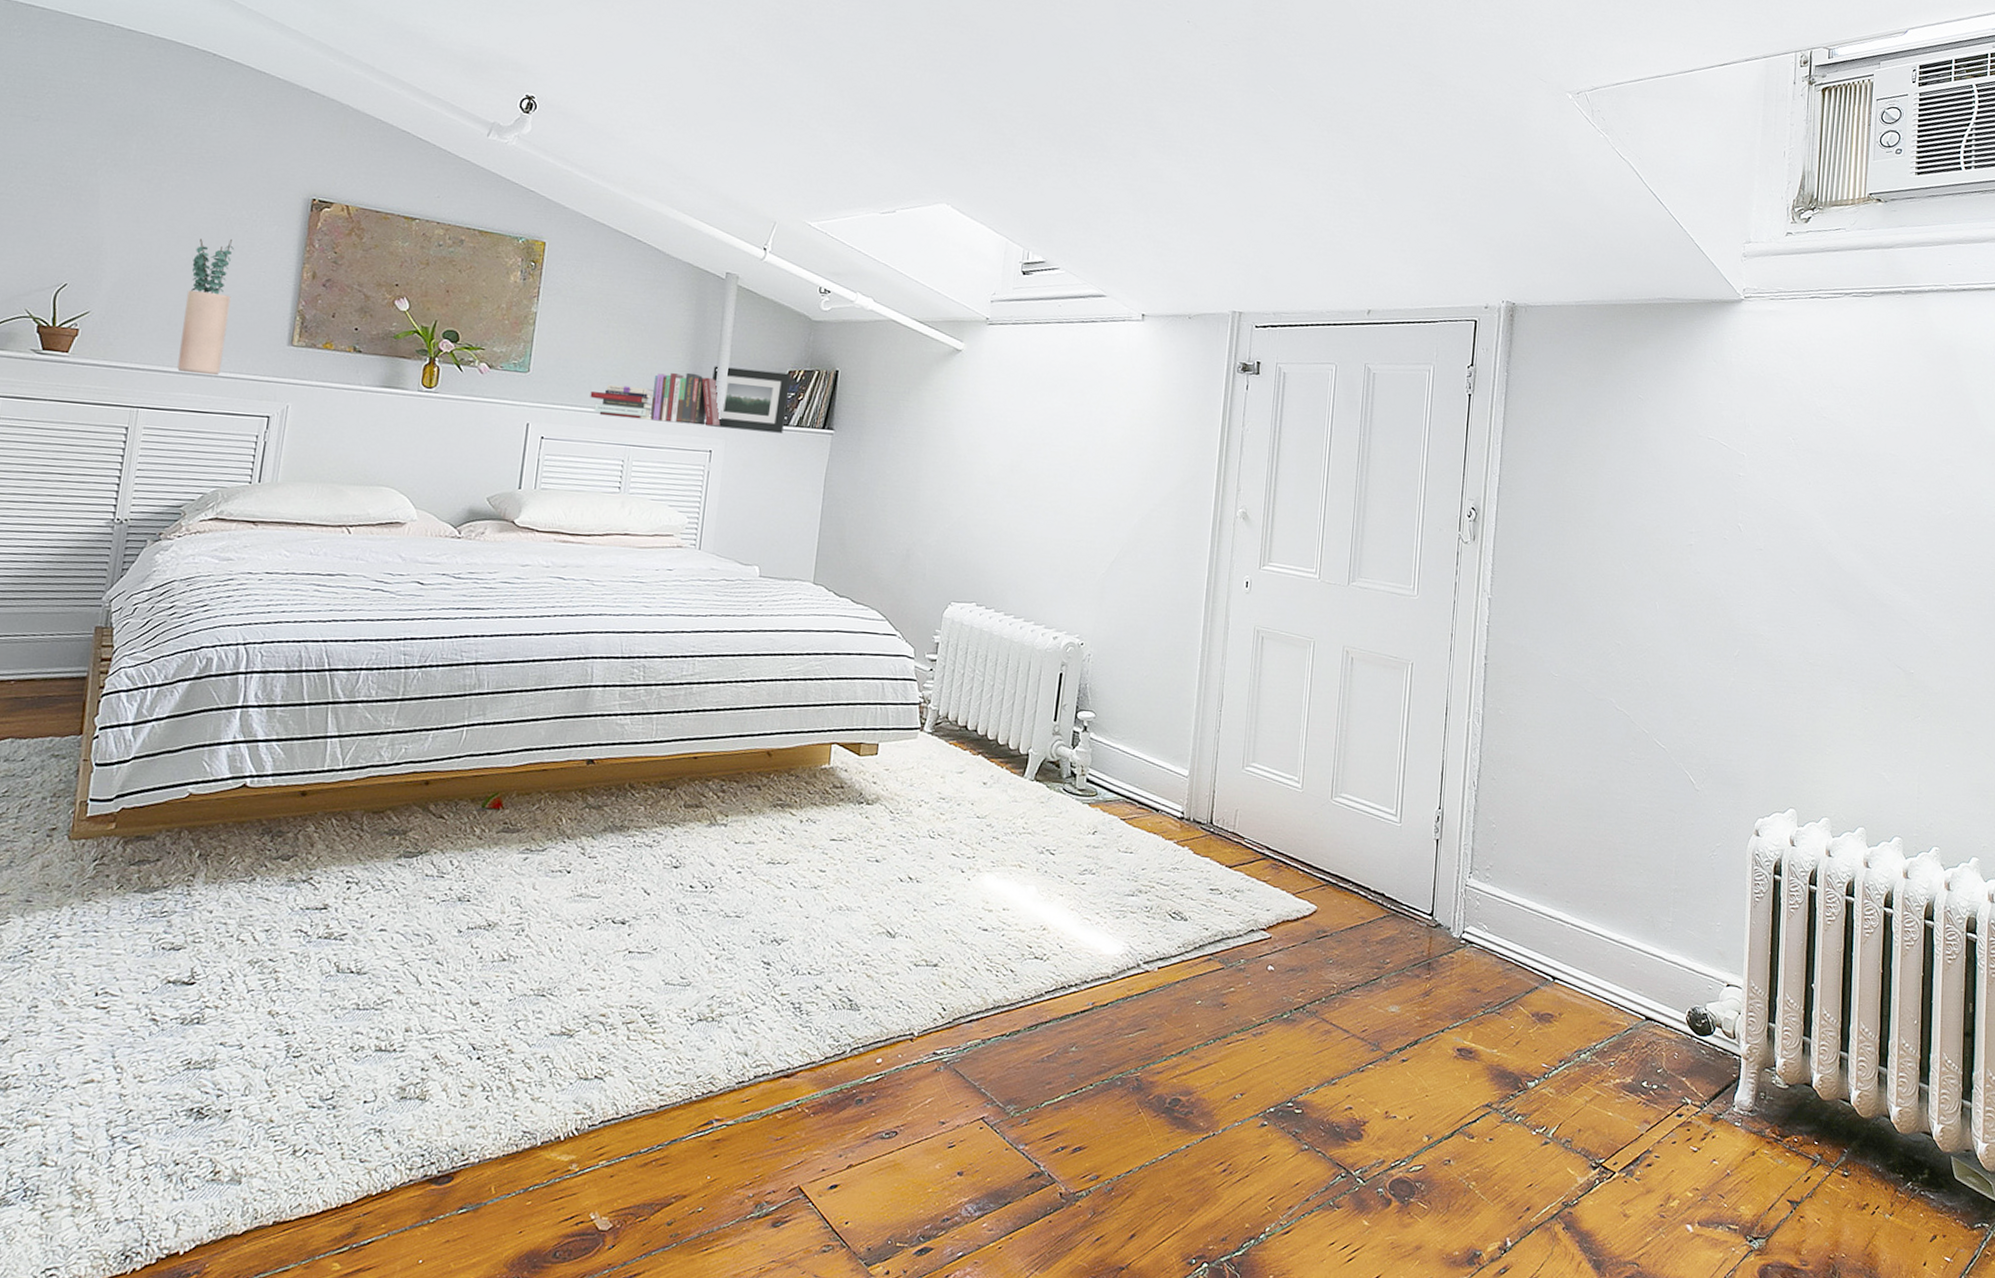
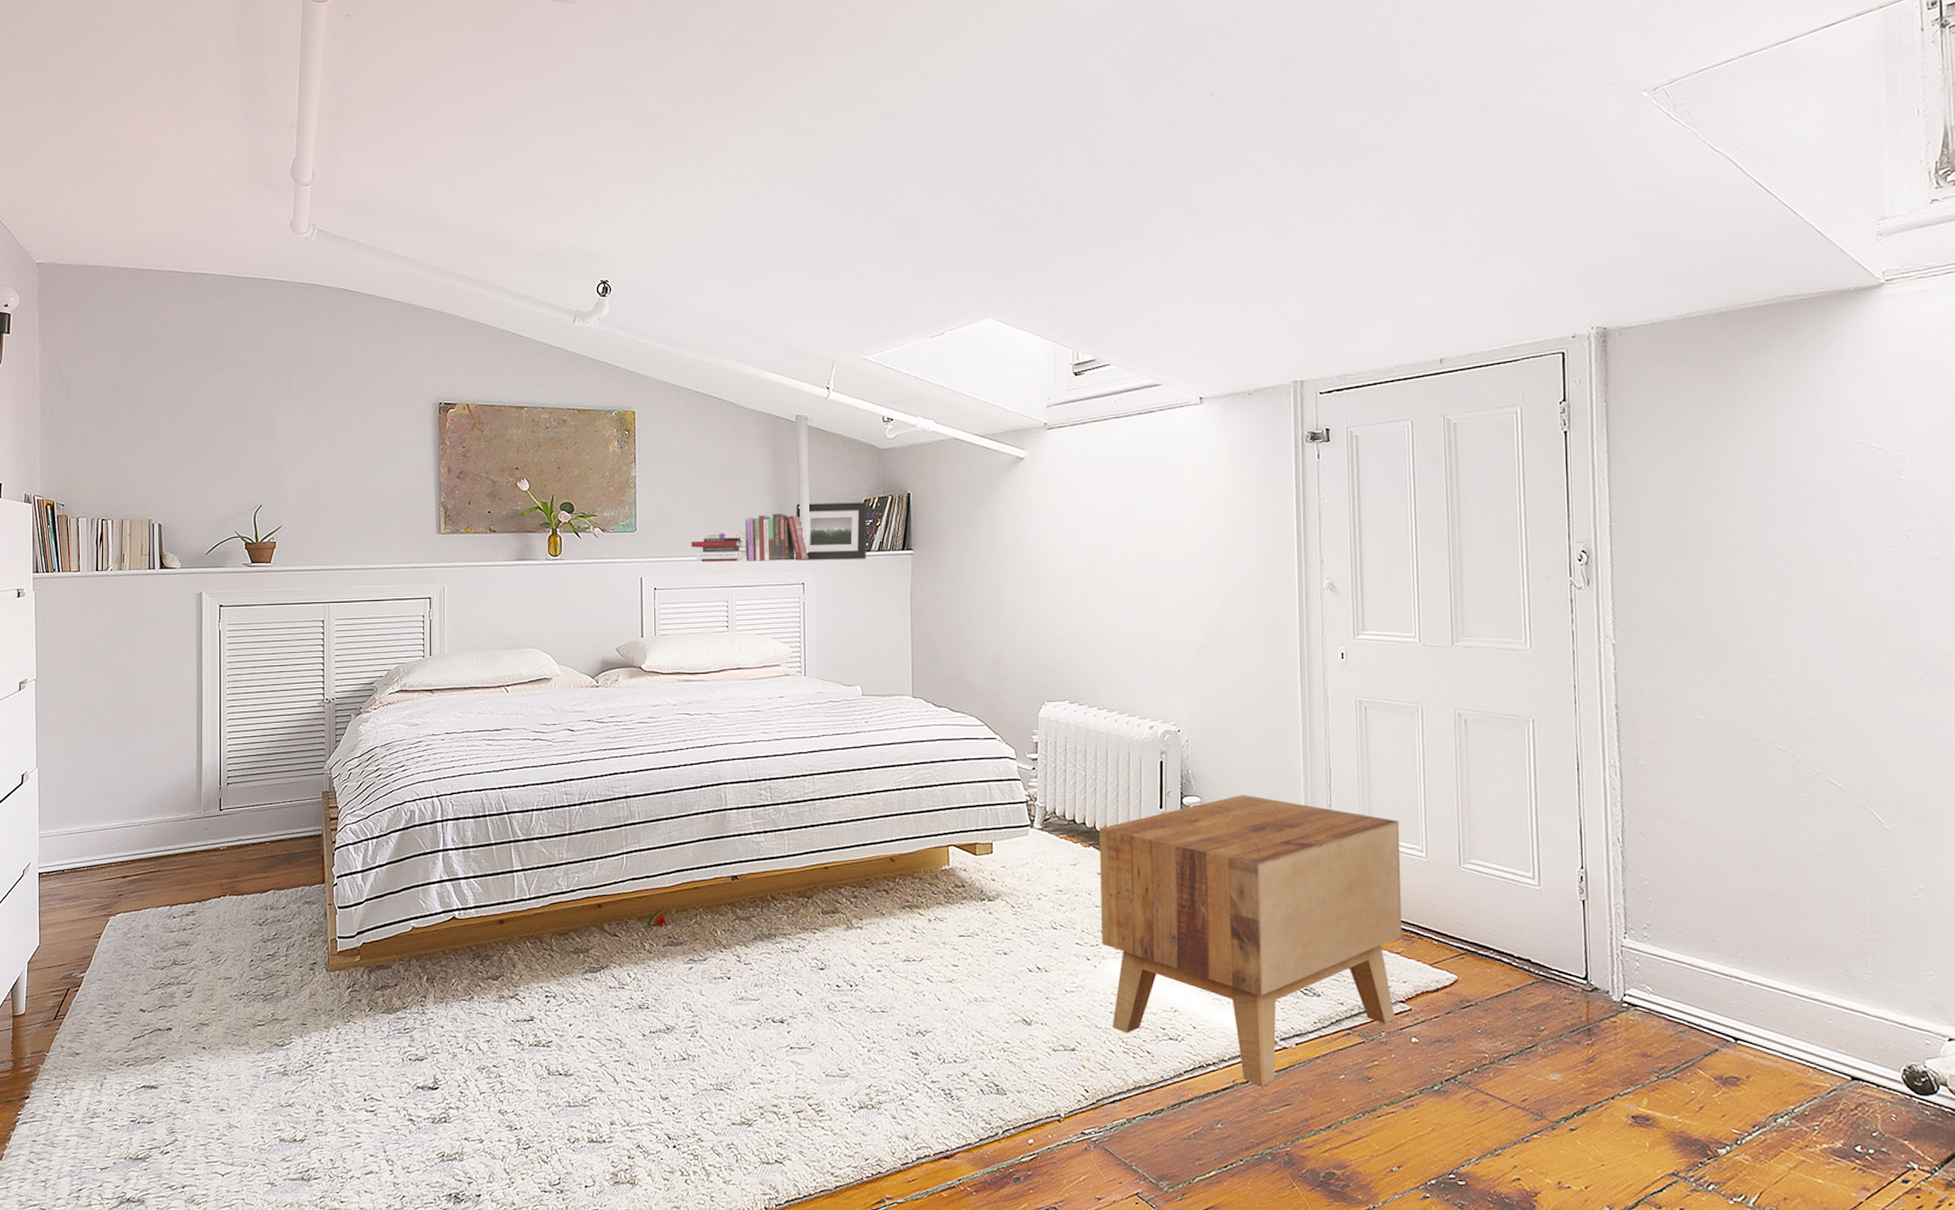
vase: present [177,238,235,376] -> none [352,447,388,568]
side table: none [978,713,1281,1010] -> present [1099,794,1403,1086]

